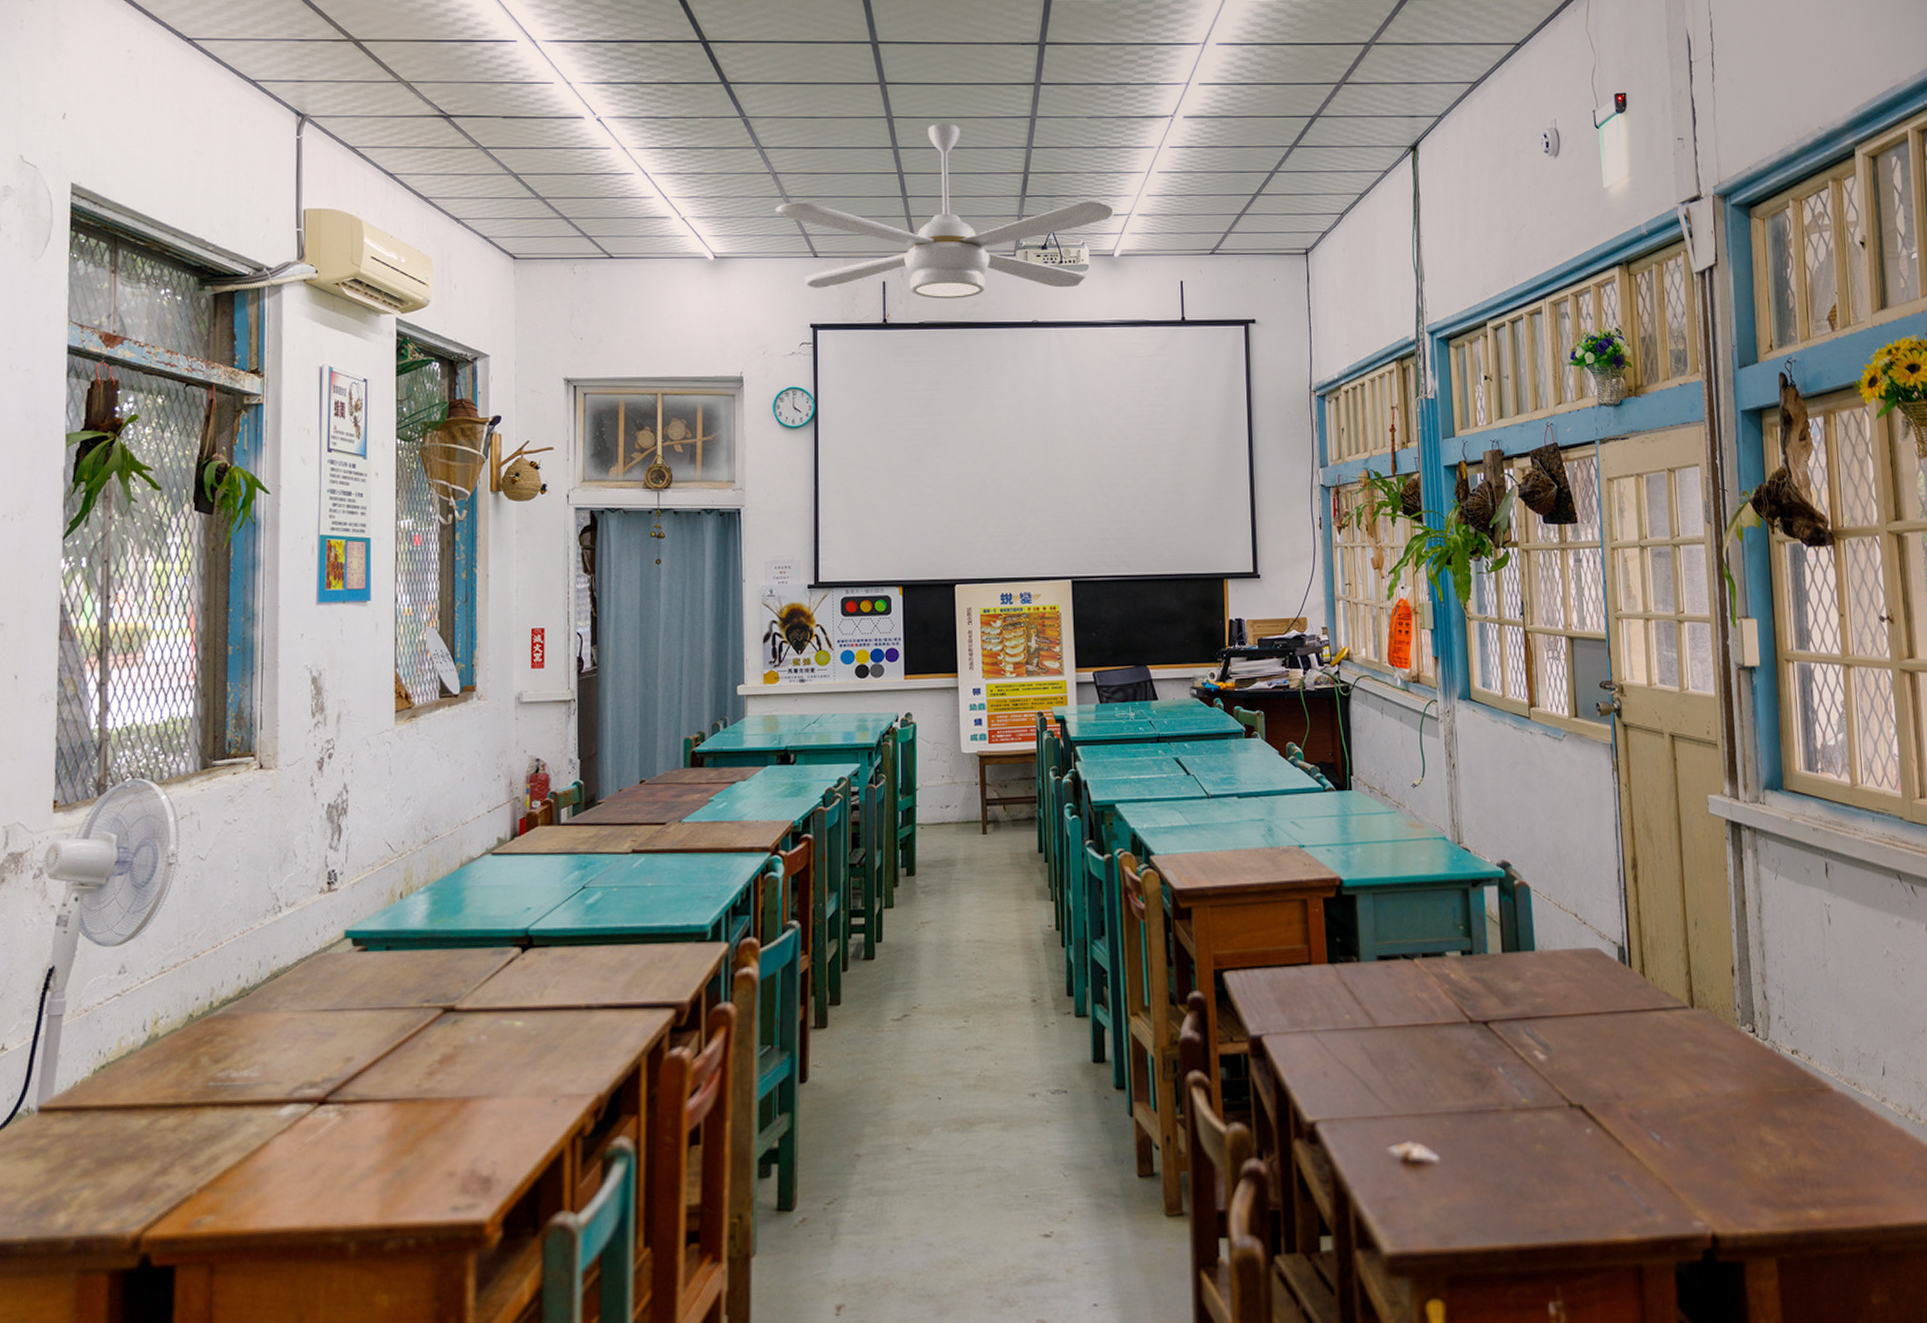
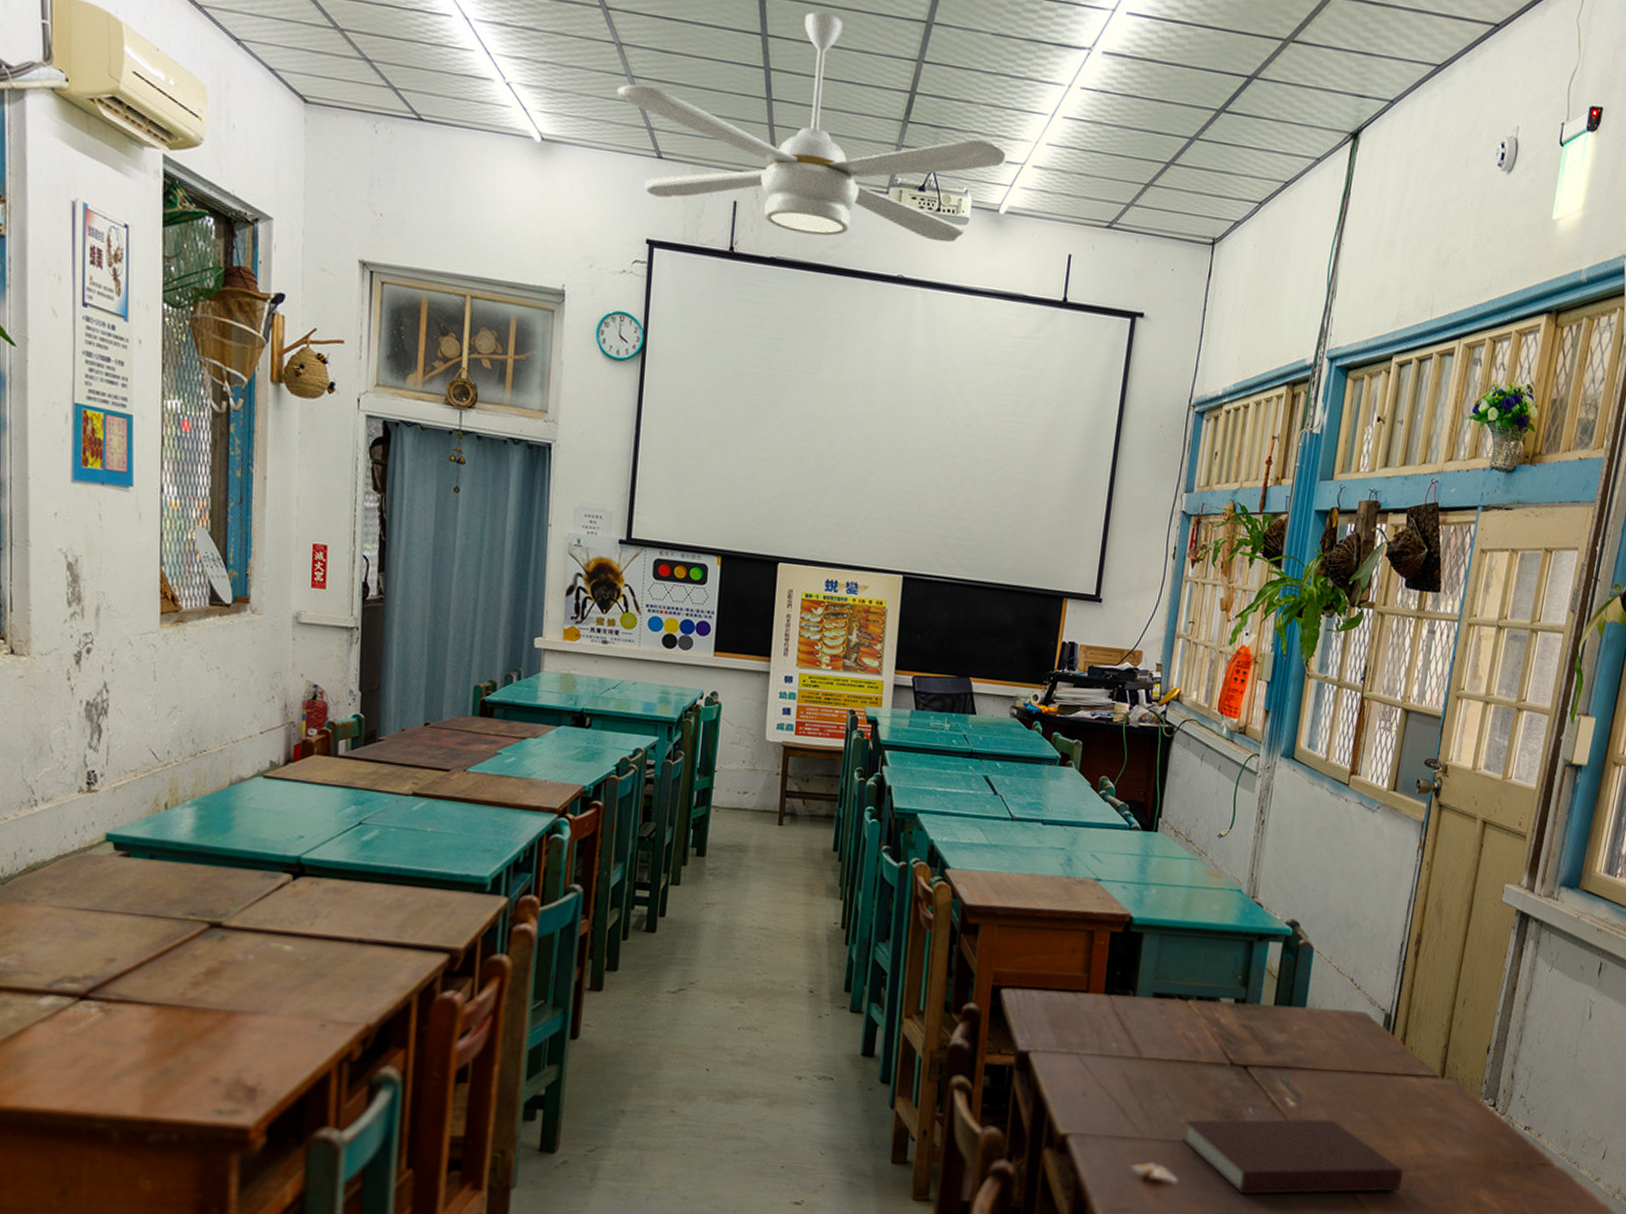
notebook: none [1434,1069,1676,1165] -> present [1182,1119,1403,1194]

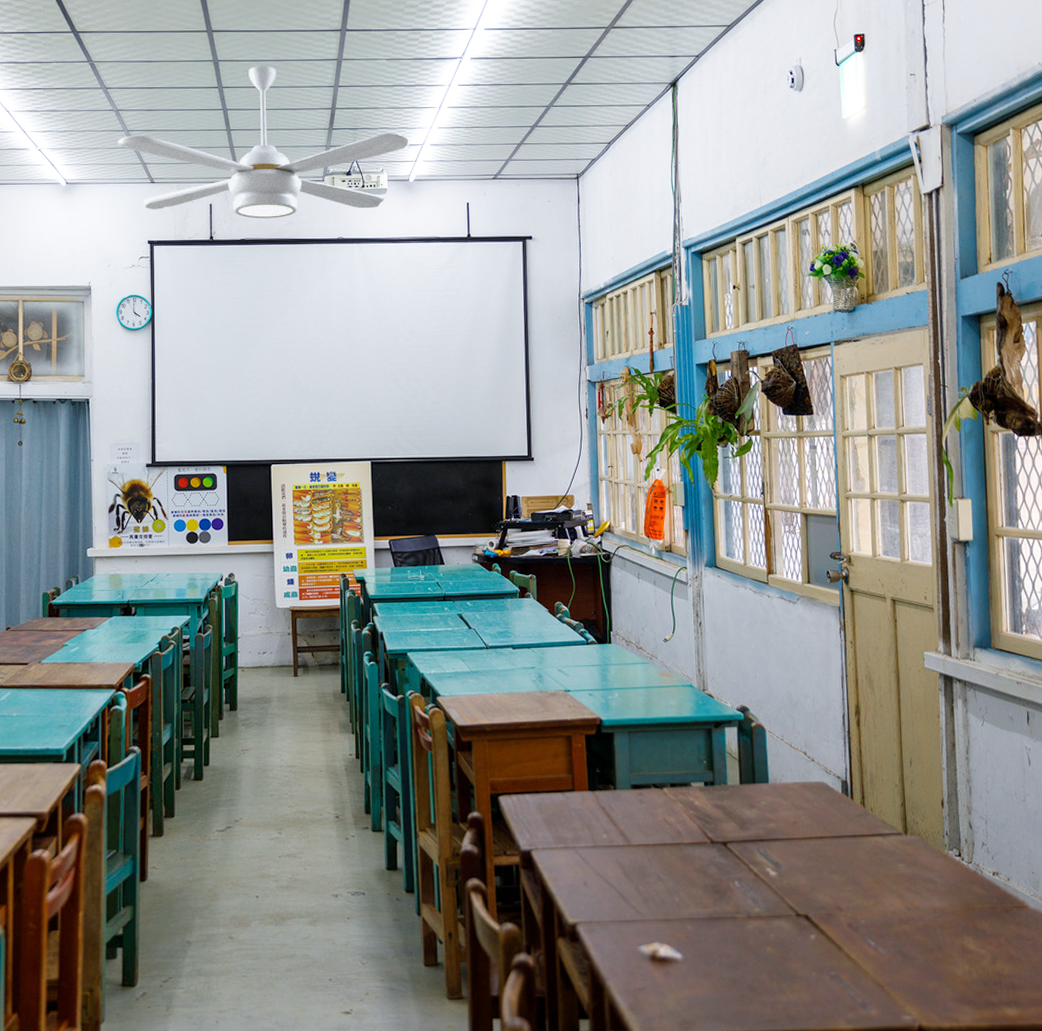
notebook: present [1182,1119,1403,1194] -> none [679,884,889,964]

